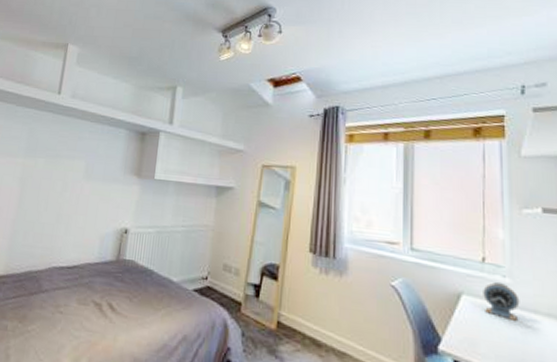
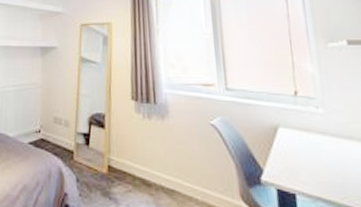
alarm clock: present [483,282,520,321] -> none [298,114,335,148]

